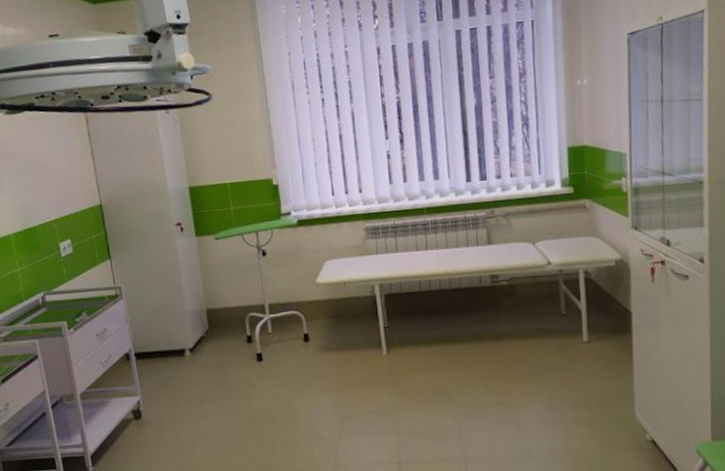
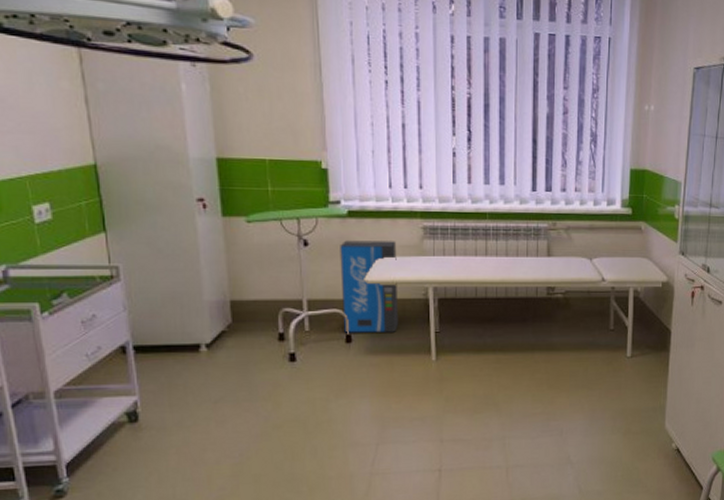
air purifier: none [293,244,350,333] -> present [340,240,399,333]

